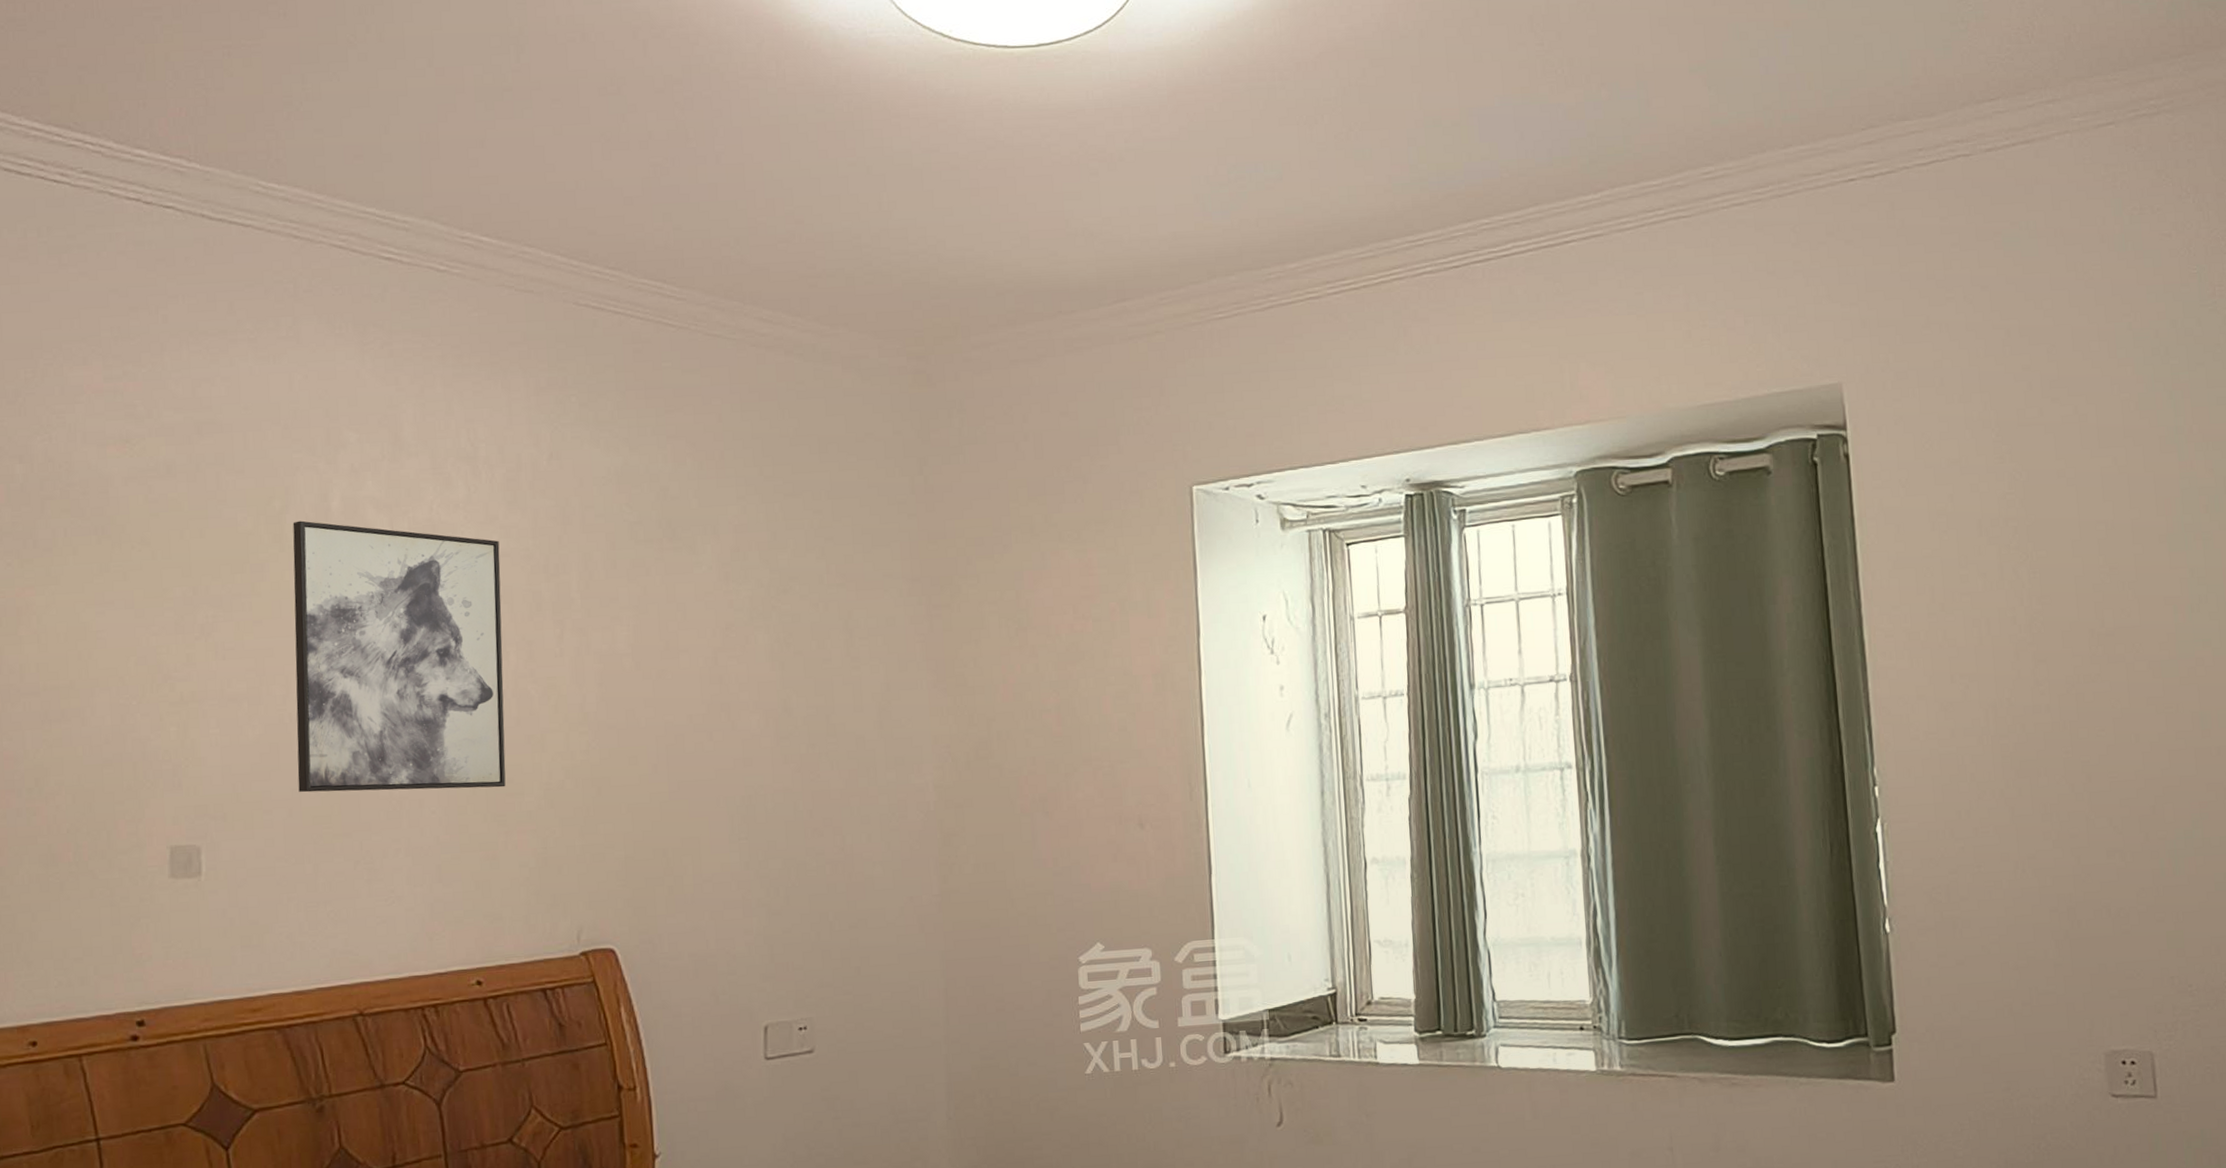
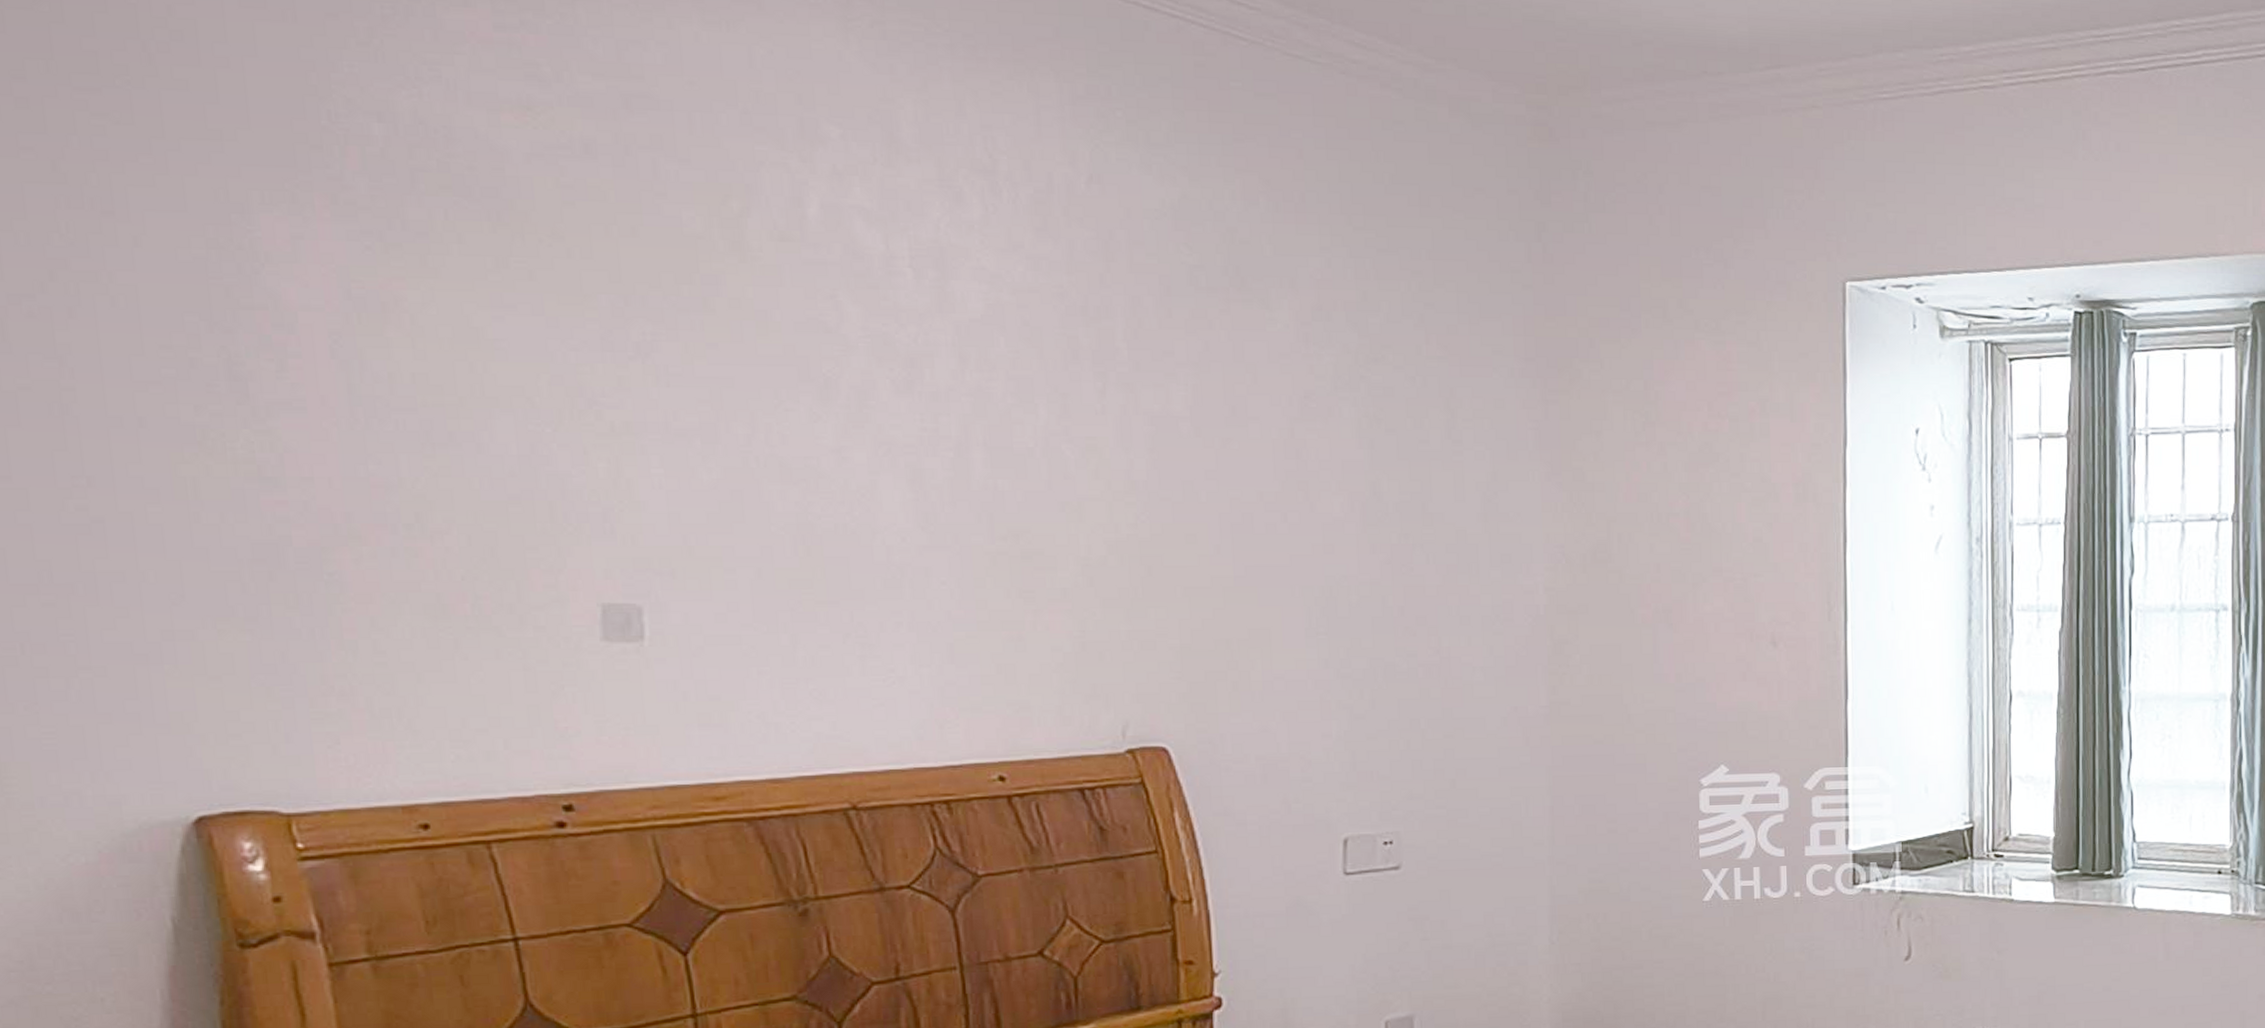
wall art: present [292,520,506,793] -> none [756,227,1034,560]

